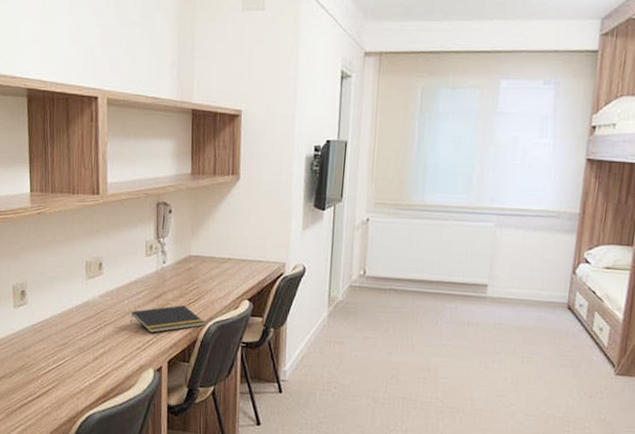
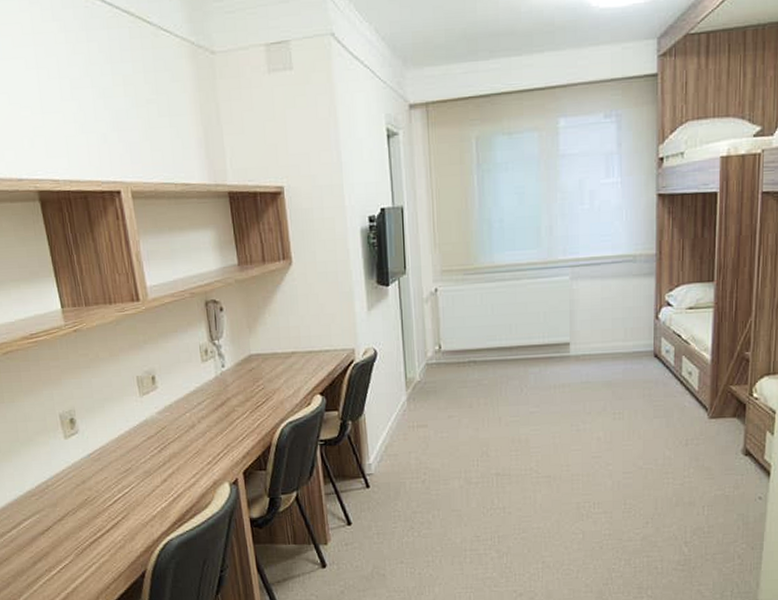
notepad: present [130,305,206,333] -> none [195,410,278,444]

